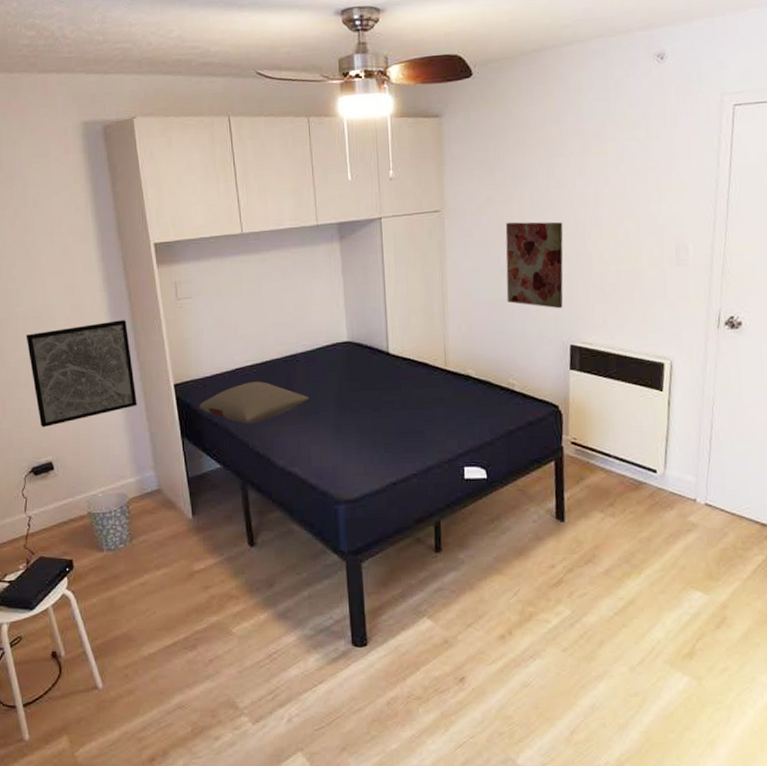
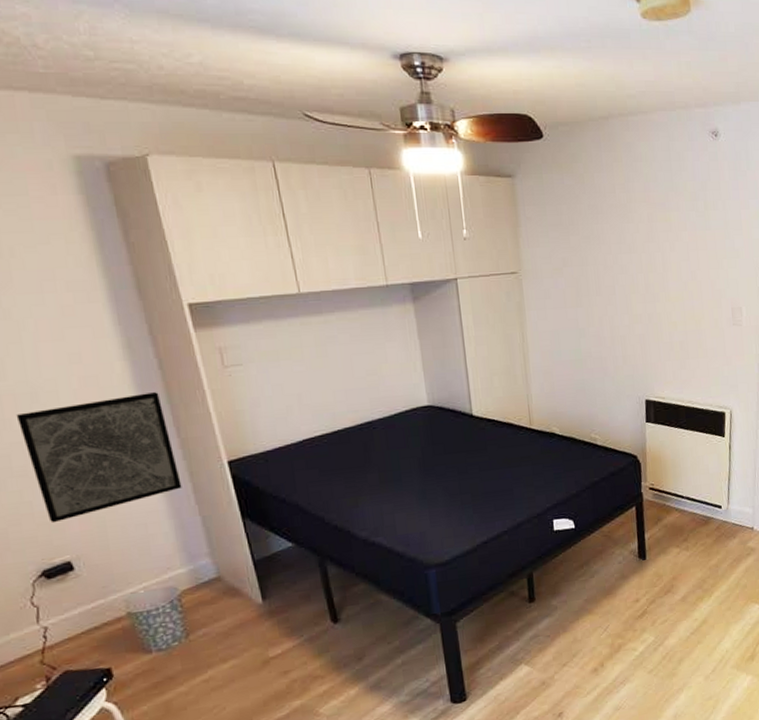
pillow: present [198,382,310,424] -> none [260,452,390,498]
wall art: present [505,221,564,309] -> none [582,284,638,367]

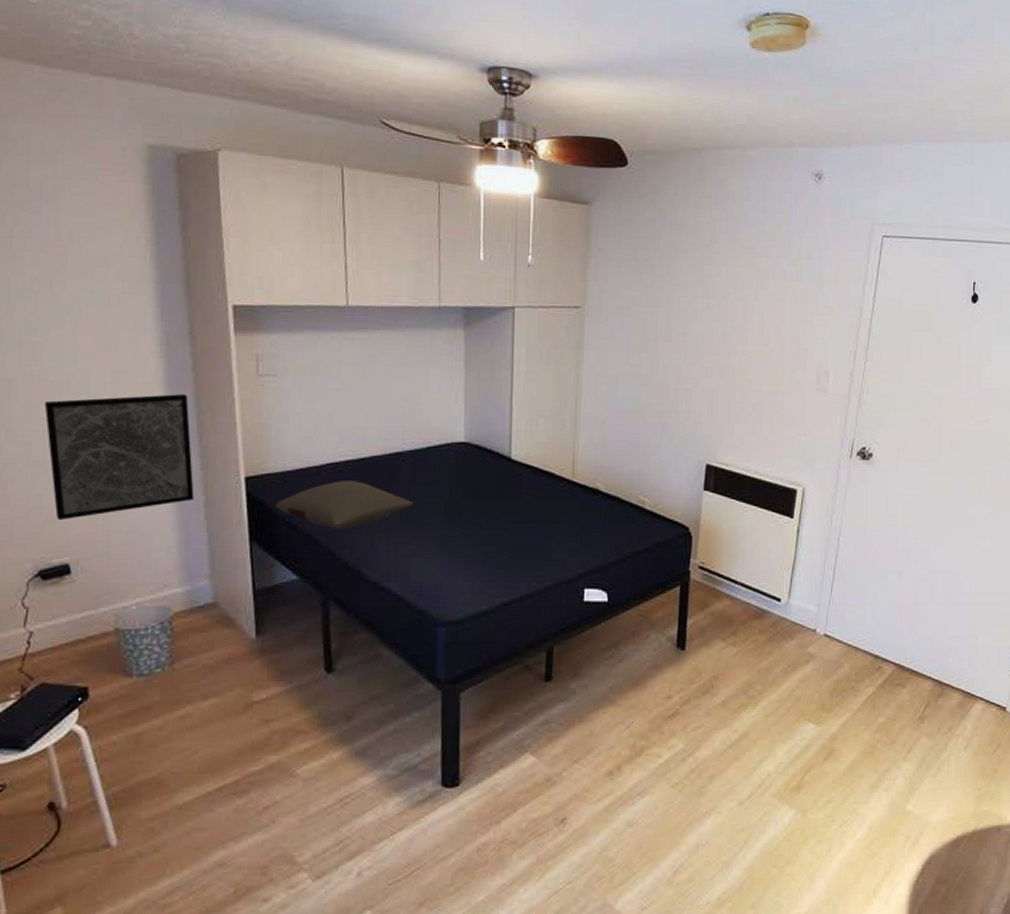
pillow: none [260,452,390,498] -> present [274,481,414,529]

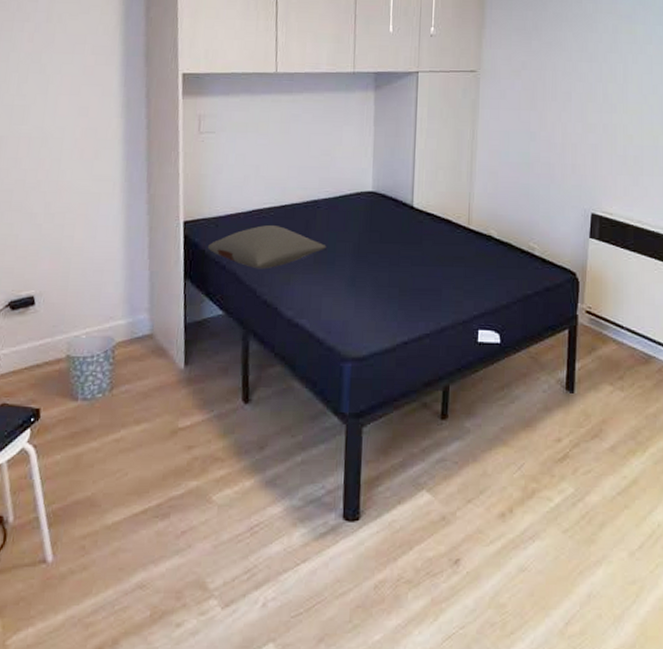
wall art: present [44,394,194,521] -> none [26,149,142,258]

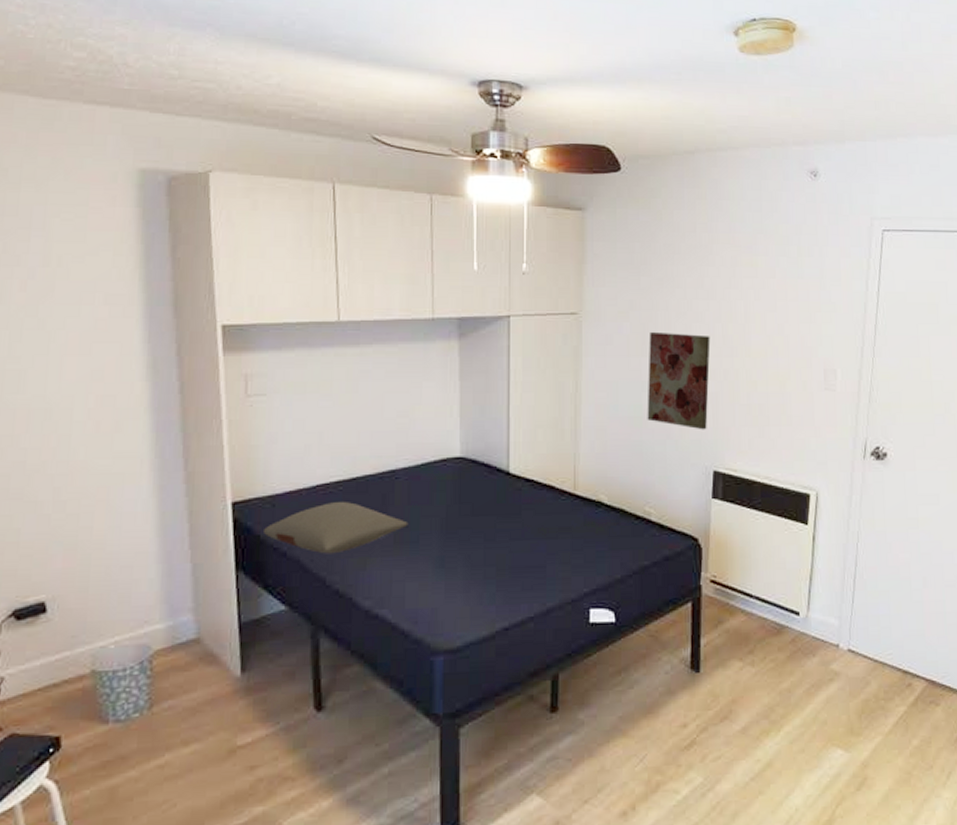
wall art: none [534,88,592,177] -> present [647,331,711,430]

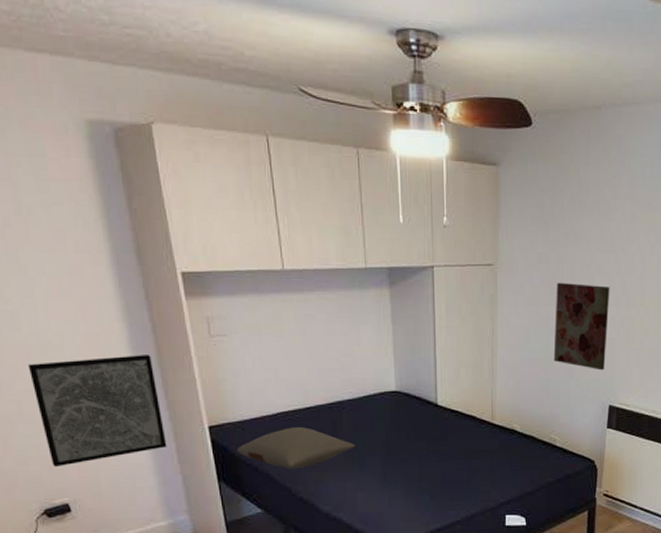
wall art: none [25,418,179,556] -> present [27,355,167,468]

